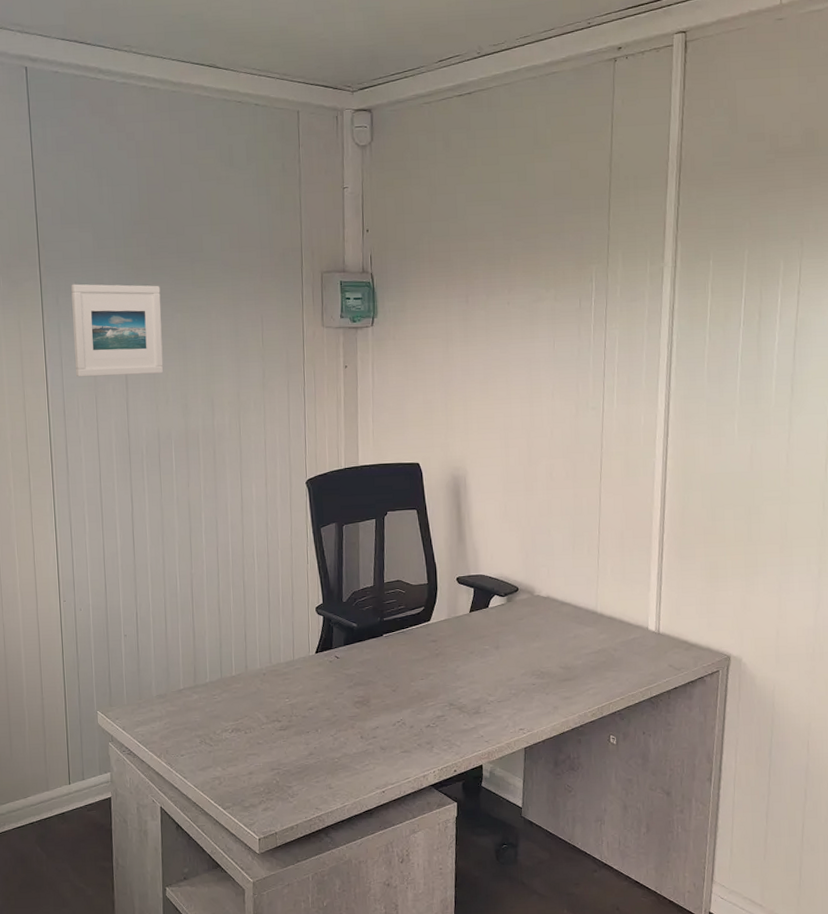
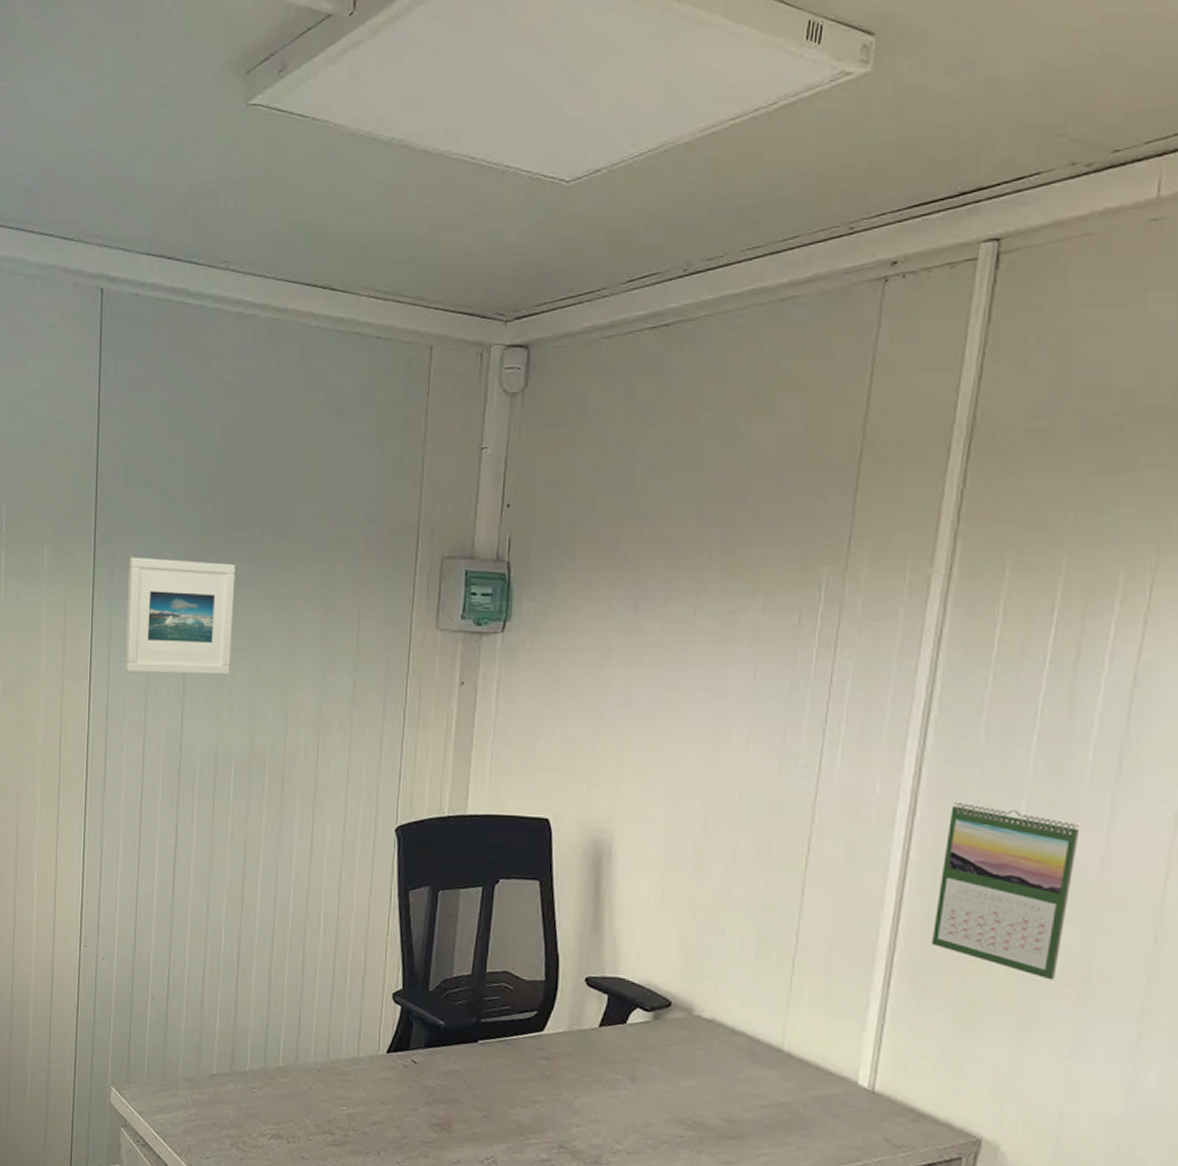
calendar: none [686,425,772,541] -> present [931,803,1080,980]

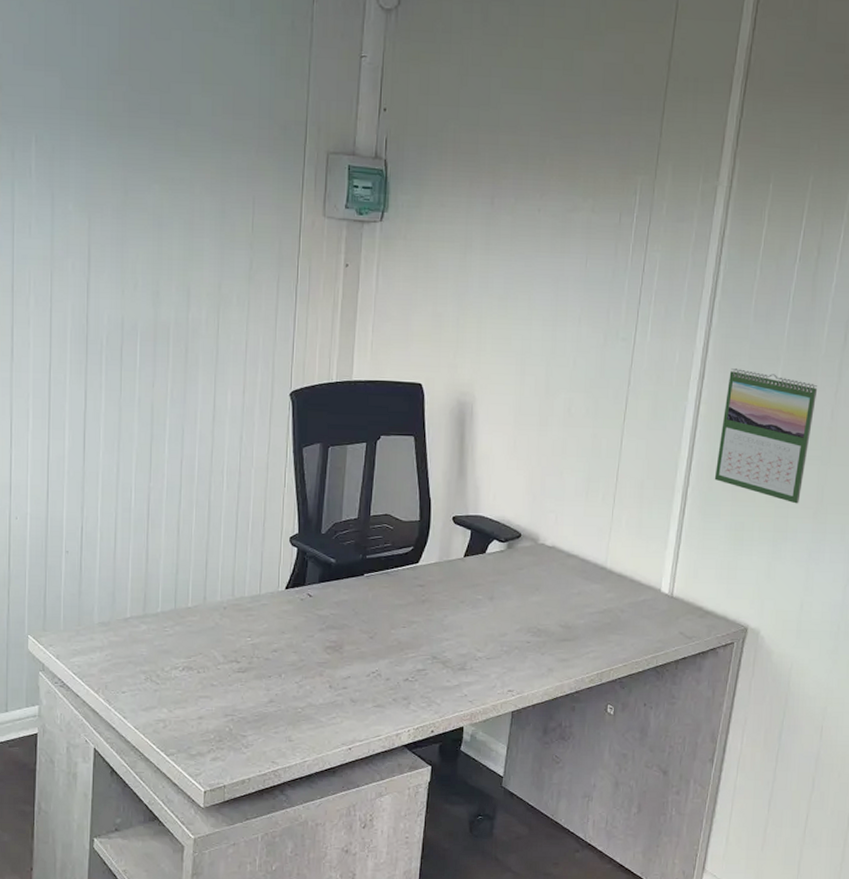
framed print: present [124,557,236,676] -> none [29,137,137,254]

